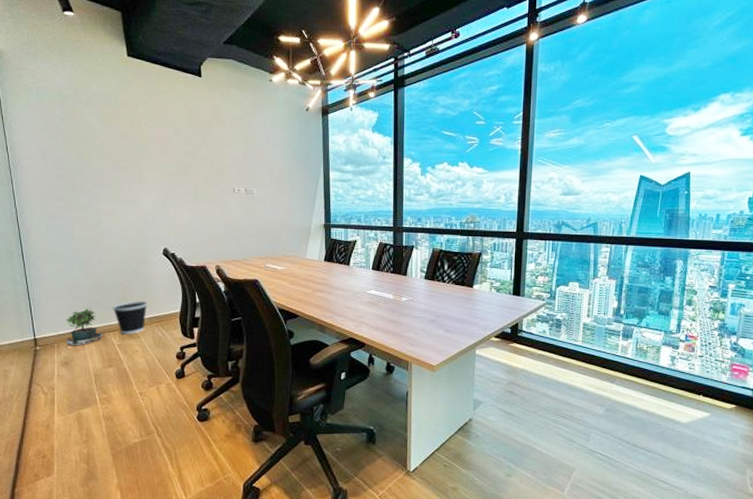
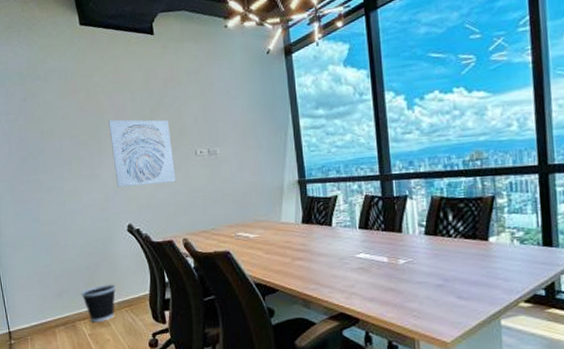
potted plant: present [64,308,103,350] -> none [37,296,74,343]
wall art: none [151,150,214,214] -> present [108,119,177,187]

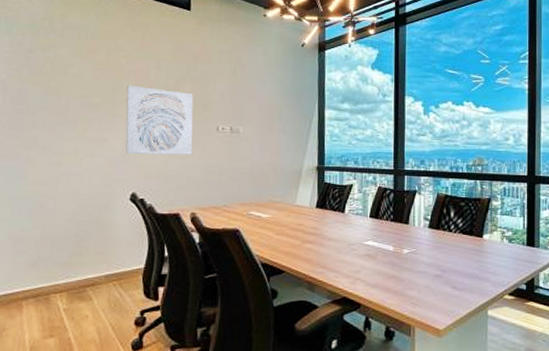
wastebasket: present [81,284,116,323] -> none [62,254,107,297]

